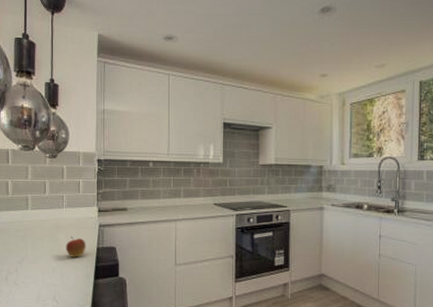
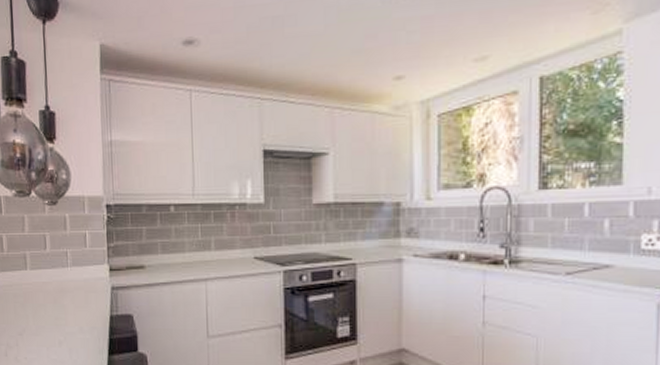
fruit: present [65,236,86,257] -> none [72,301,97,328]

